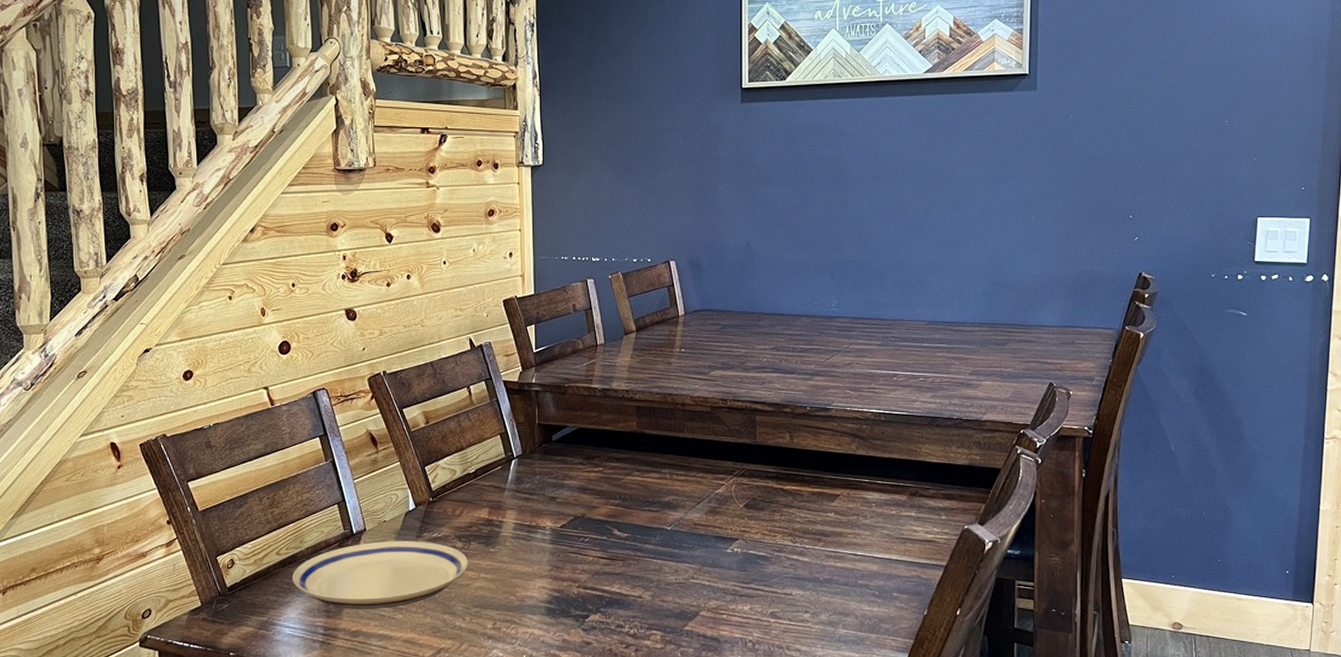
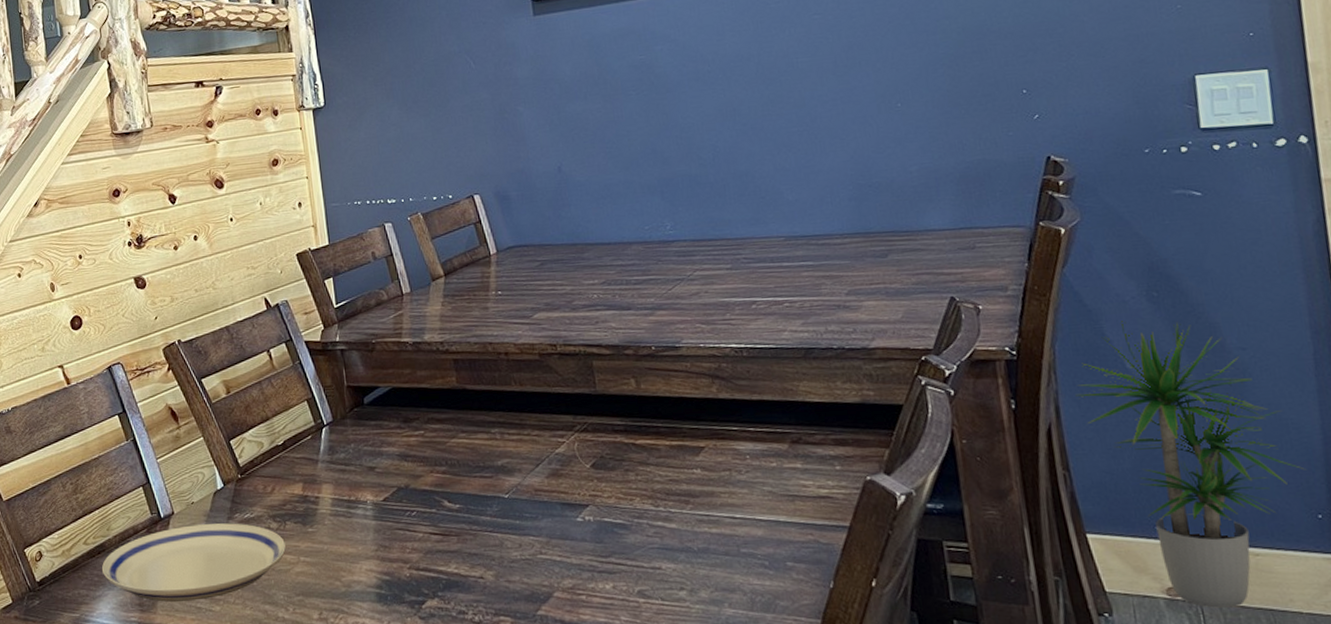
potted plant: none [1131,412,1283,639] -> present [1075,321,1305,608]

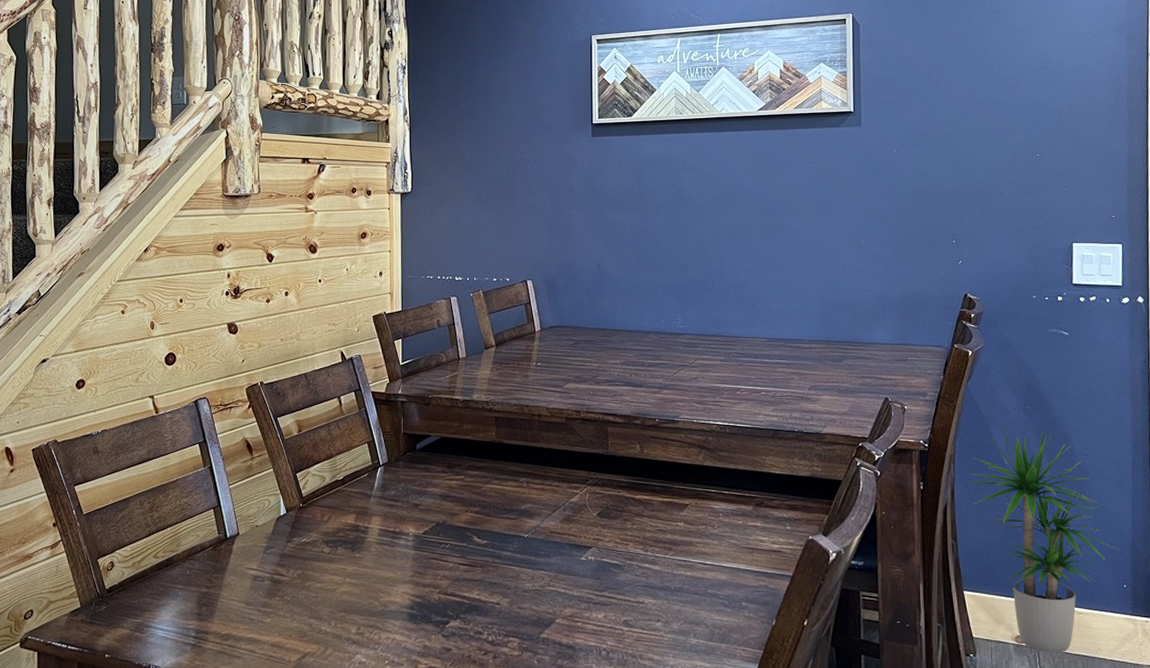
plate: present [102,523,286,602] -> none [168,545,334,612]

